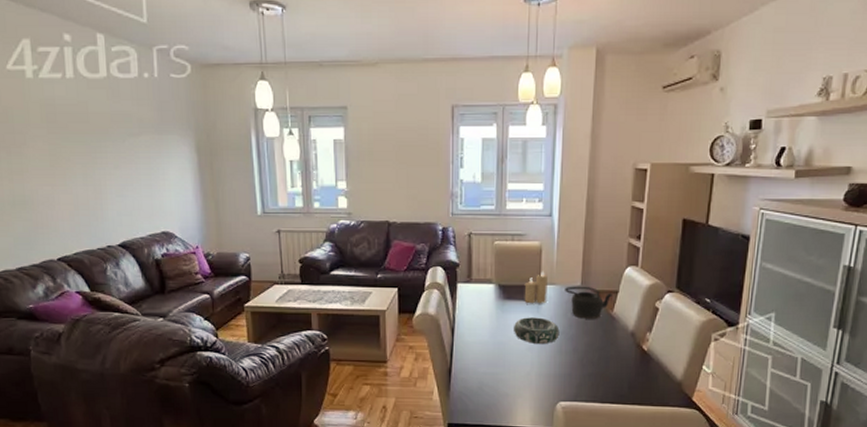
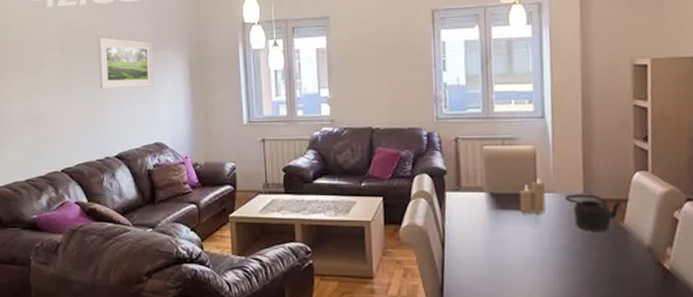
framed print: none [90,116,158,173] -> present [98,37,154,89]
decorative bowl: present [514,317,560,344] -> none [510,229,563,259]

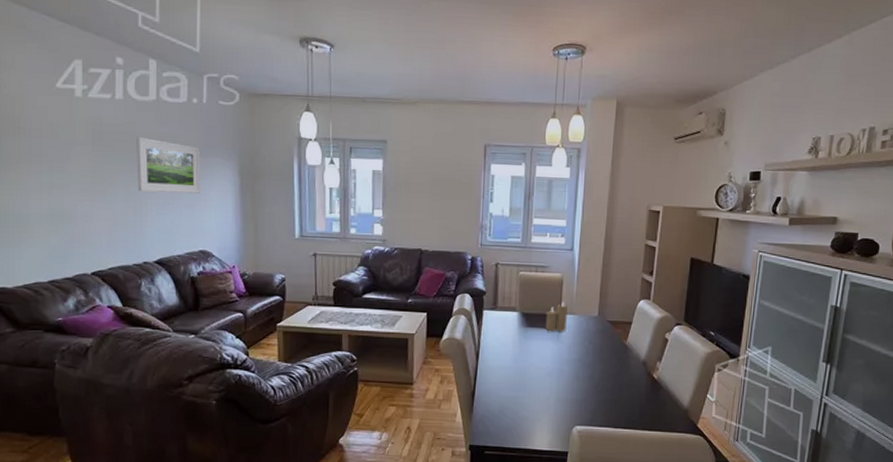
teapot: present [565,194,621,231] -> none [583,316,627,348]

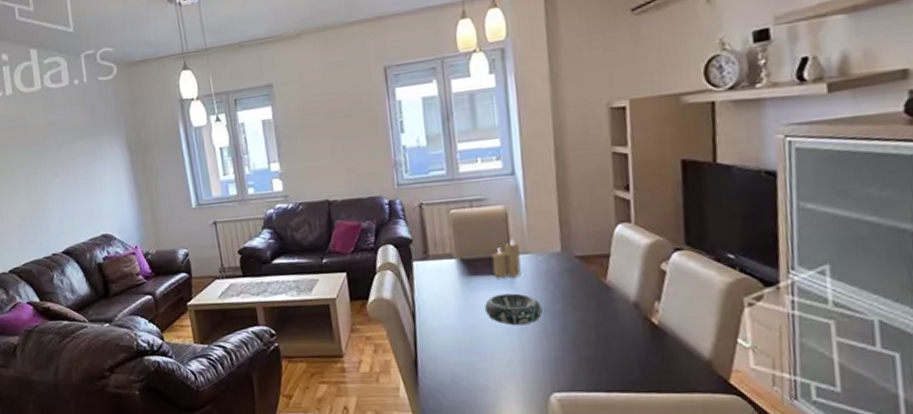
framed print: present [136,136,201,194] -> none [29,128,94,183]
decorative bowl: none [535,344,577,370] -> present [485,293,543,325]

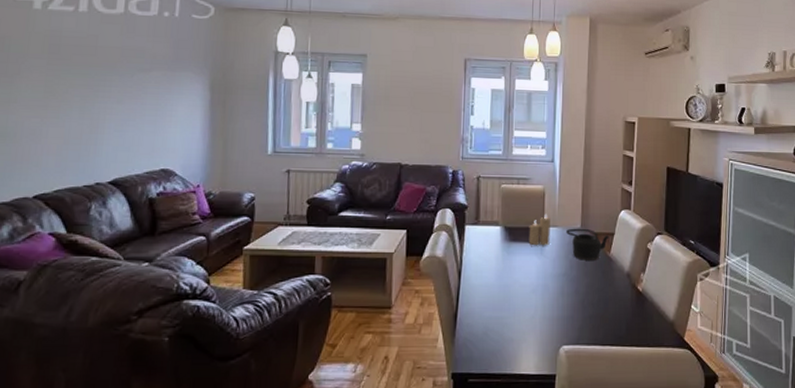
decorative bowl: present [485,293,543,325] -> none [519,259,562,286]
teapot: none [542,251,603,291] -> present [566,228,609,260]

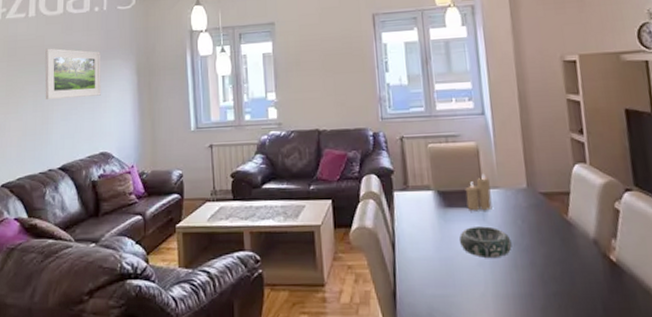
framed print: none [95,50,168,109] -> present [45,48,101,99]
decorative bowl: none [519,259,562,286] -> present [460,226,512,258]
teapot: present [566,228,609,260] -> none [510,188,564,226]

